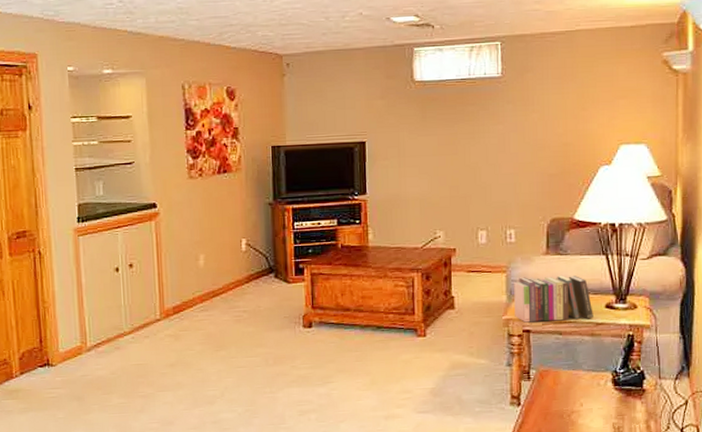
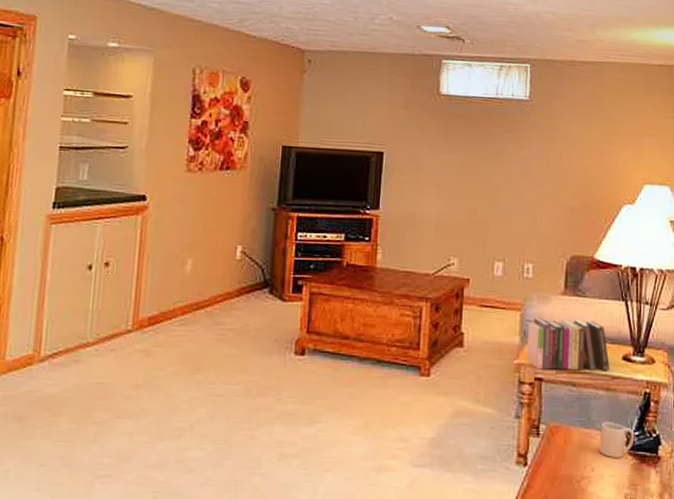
mug: none [586,363,620,393] -> present [598,422,635,458]

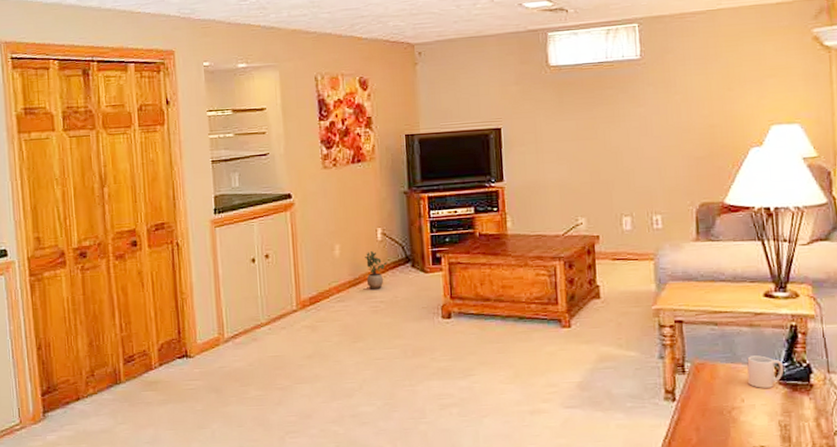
potted plant: none [216,271,243,316] -> present [365,251,387,291]
books: present [527,317,610,371] -> none [663,262,751,313]

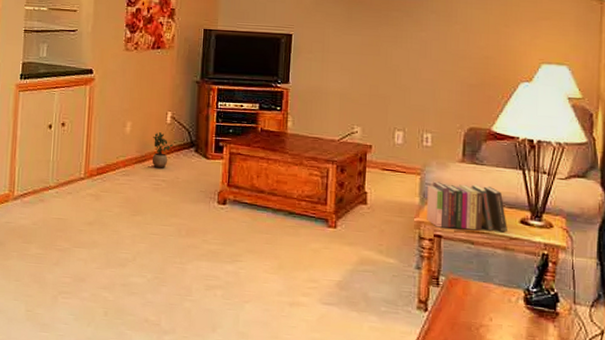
books: none [663,262,751,313] -> present [427,181,507,233]
mug: present [747,355,784,388] -> none [497,278,533,311]

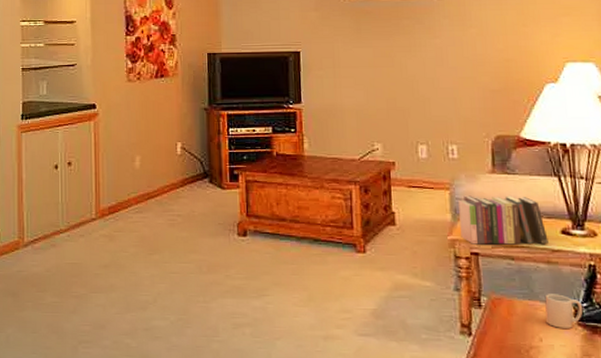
potted plant: present [152,132,173,169] -> none [164,165,185,204]
mug: none [497,278,533,311] -> present [545,294,583,328]

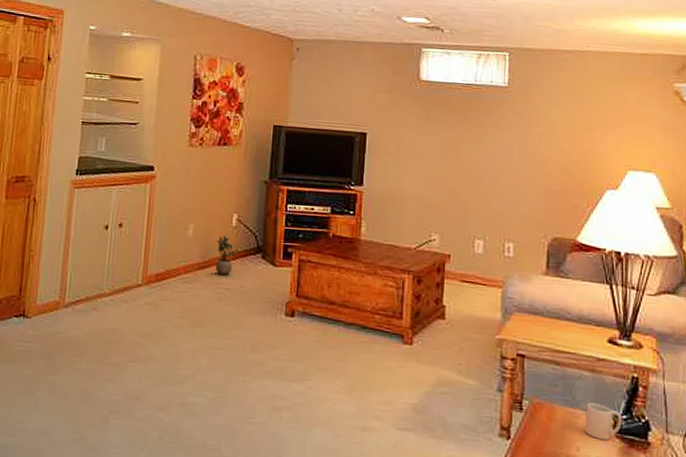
potted plant: none [164,165,185,204] -> present [215,236,238,277]
books: present [458,196,549,245] -> none [509,295,595,353]

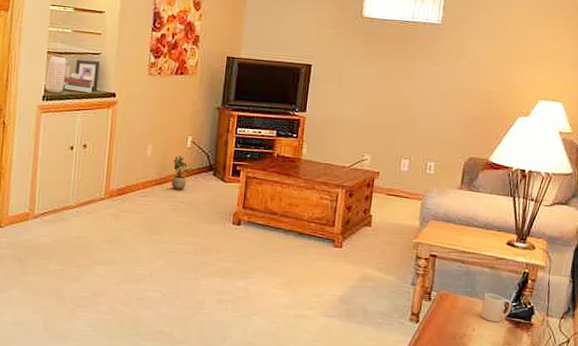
vase: none [79,124,102,168] -> present [45,54,66,94]
books: none [98,144,131,168] -> present [63,72,94,94]
picture frame: none [111,130,137,165] -> present [75,60,100,92]

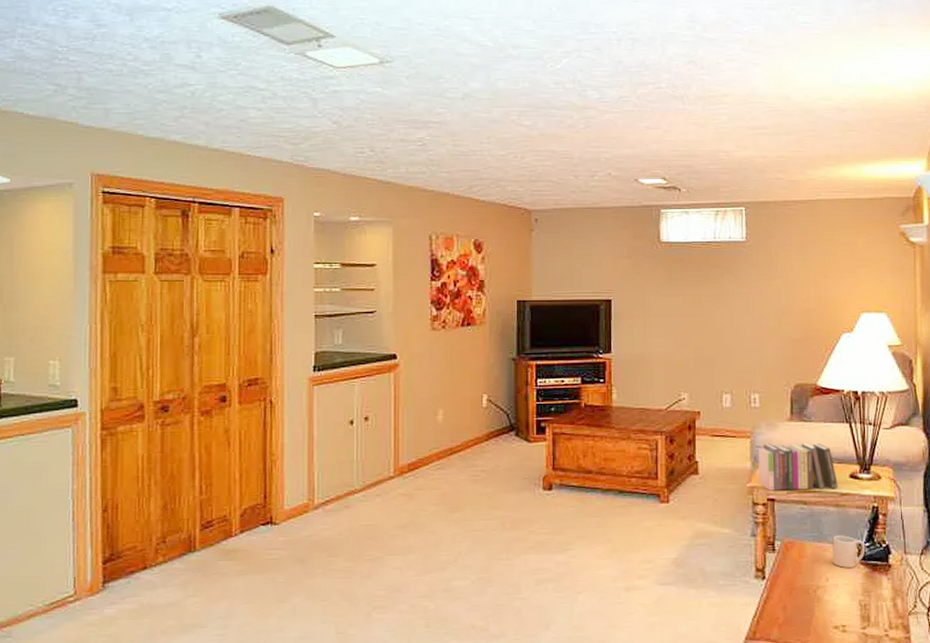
vase: present [45,54,66,94] -> none [315,317,337,362]
books: present [63,72,94,94] -> none [335,336,370,359]
picture frame: present [75,60,100,92] -> none [349,321,375,355]
potted plant: present [171,156,192,191] -> none [468,418,490,459]
books: none [424,206,496,253] -> present [758,442,838,491]

